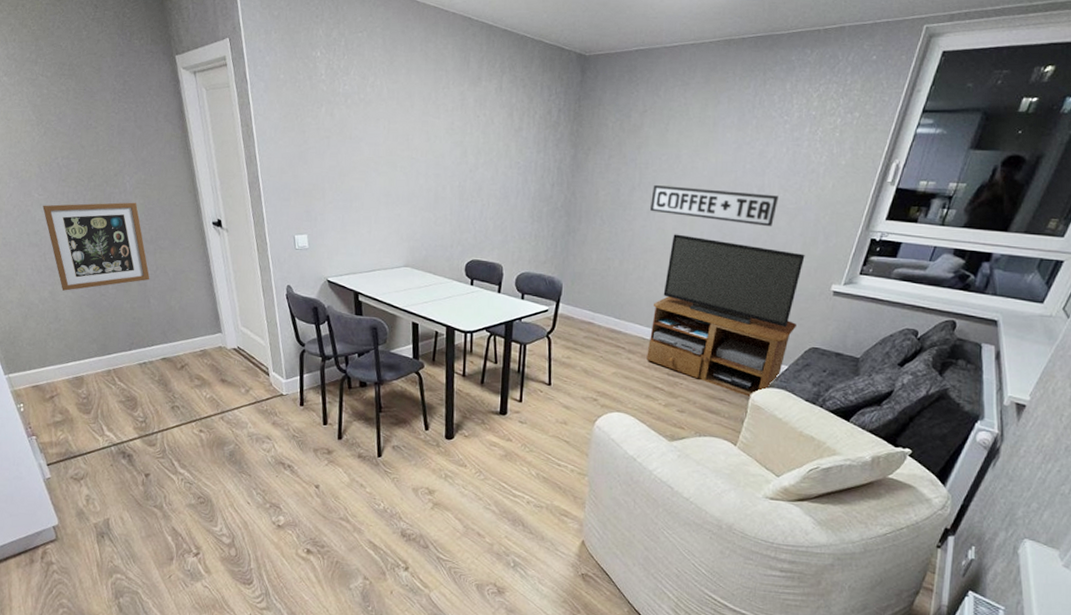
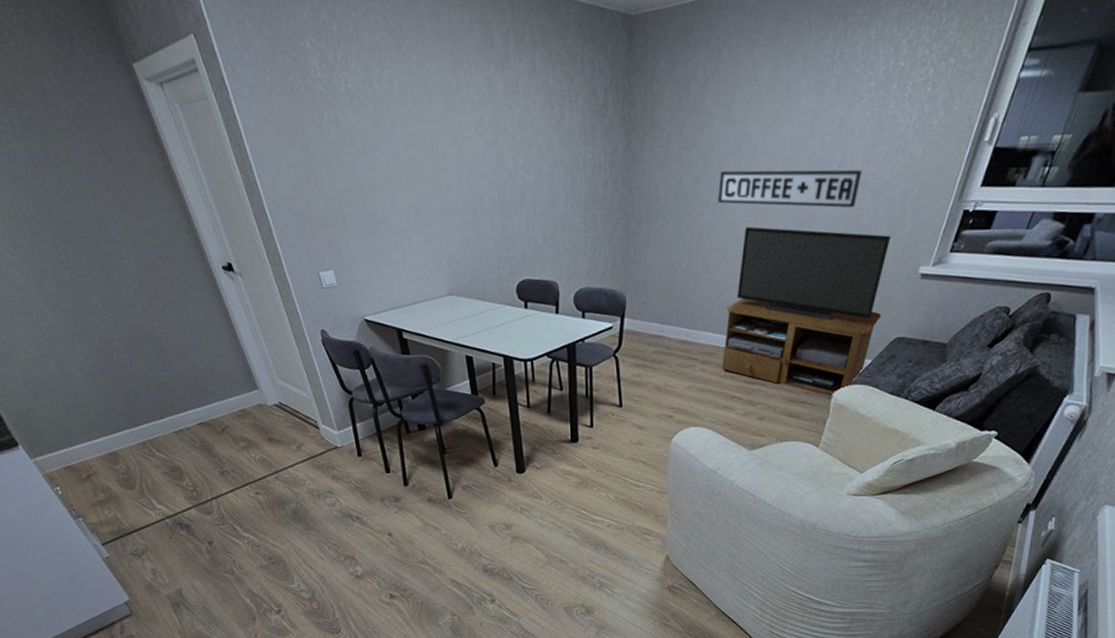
wall art: present [42,202,150,291] -> none [20,252,165,362]

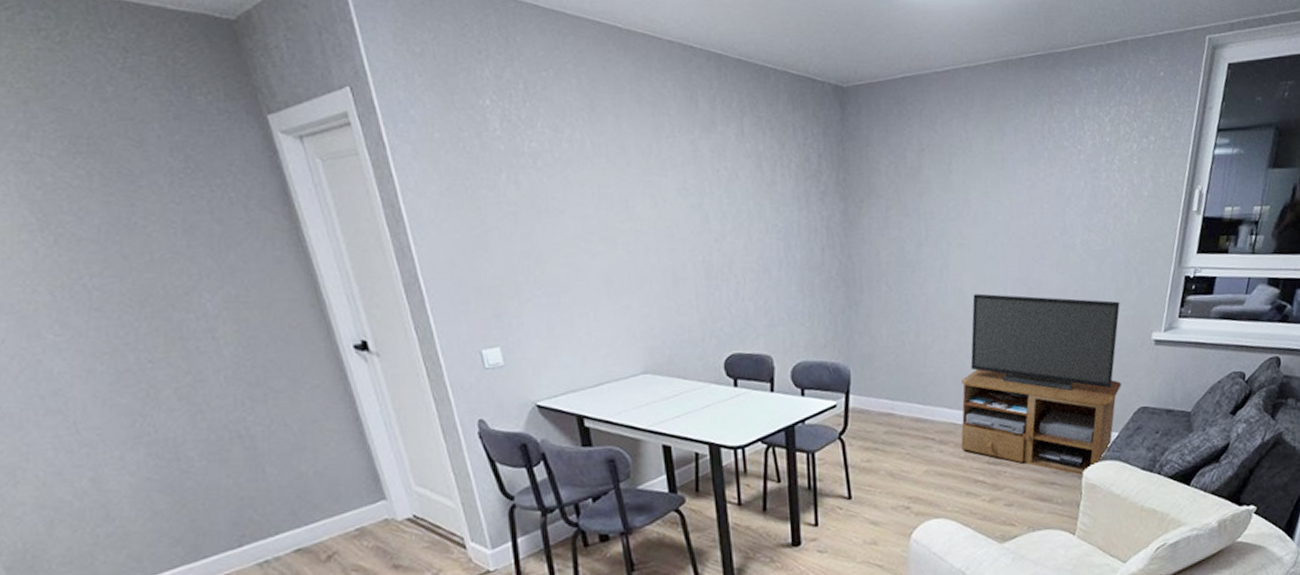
sign: present [718,169,862,208] -> none [942,236,1084,275]

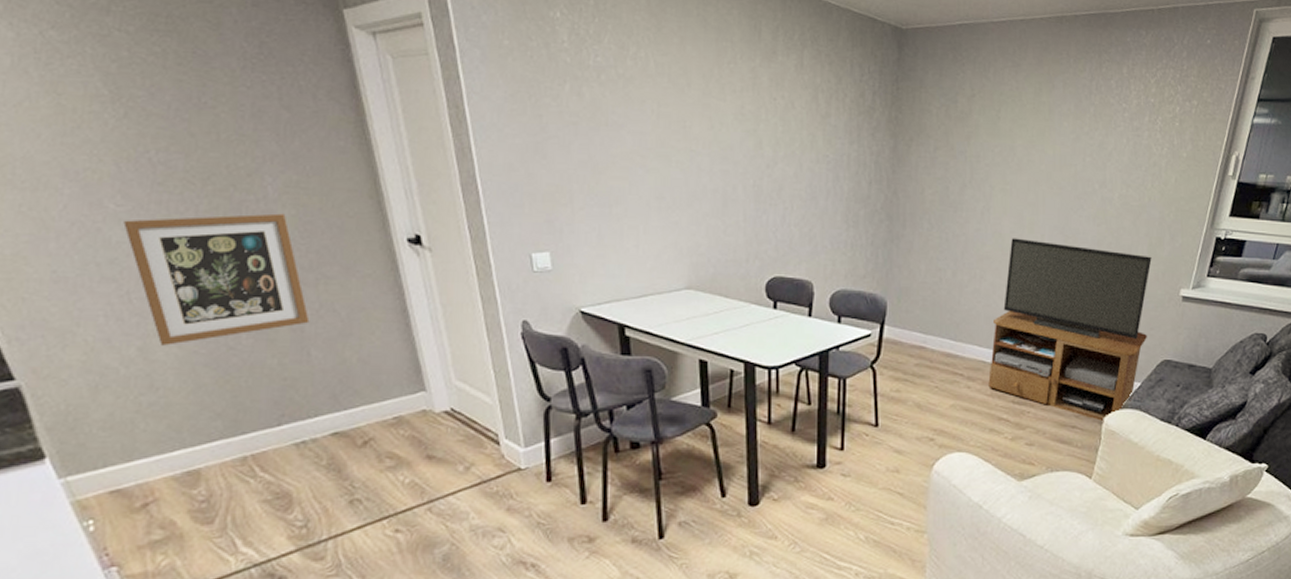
wall art: none [64,330,262,475] -> present [123,213,310,346]

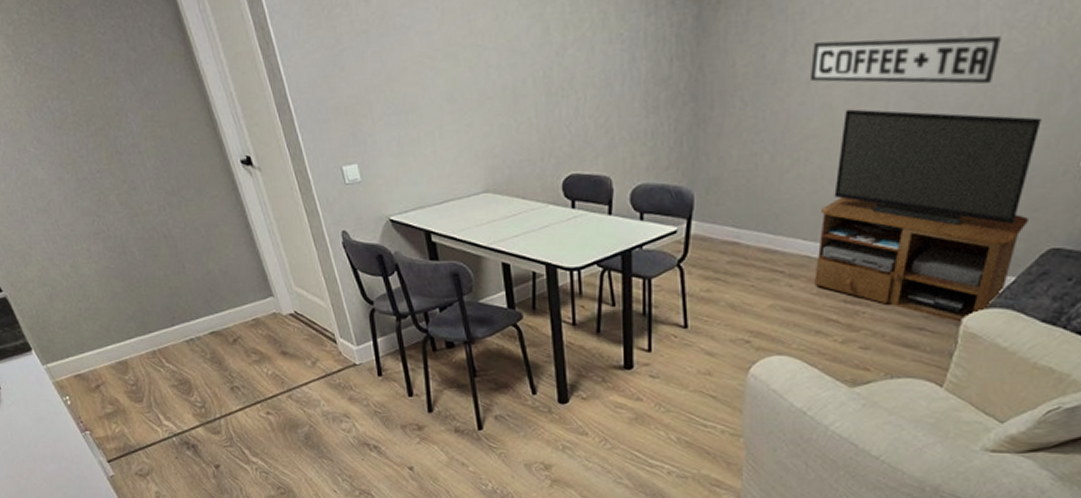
wall art: present [123,213,310,346] -> none [42,145,180,263]
sign: none [985,180,1122,228] -> present [811,36,1001,85]

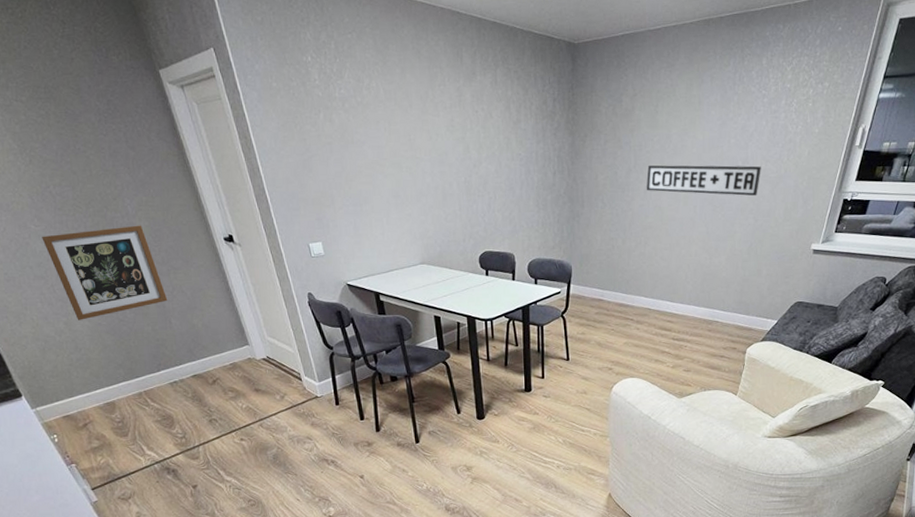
wall art: none [42,145,180,263] -> present [42,225,168,320]
tv stand: present [814,109,1041,323] -> none [653,210,787,352]

